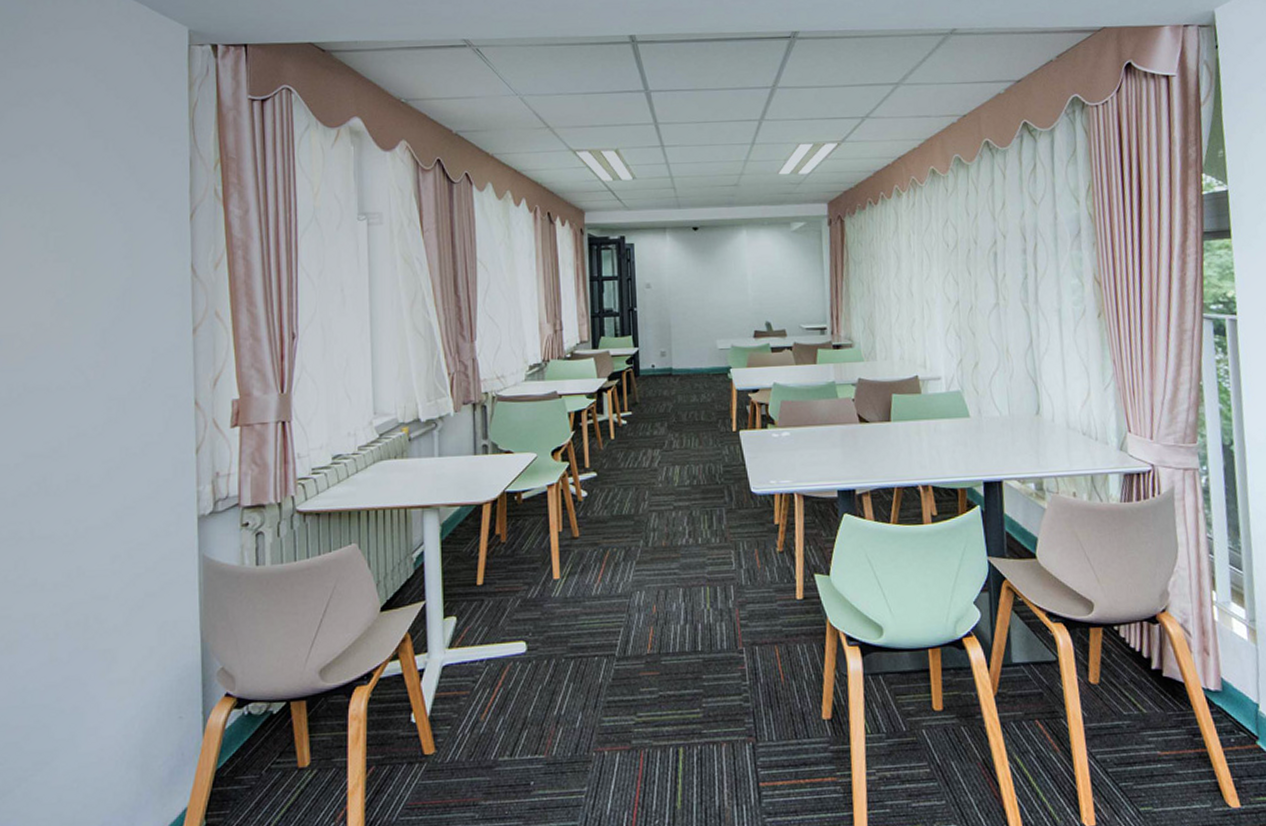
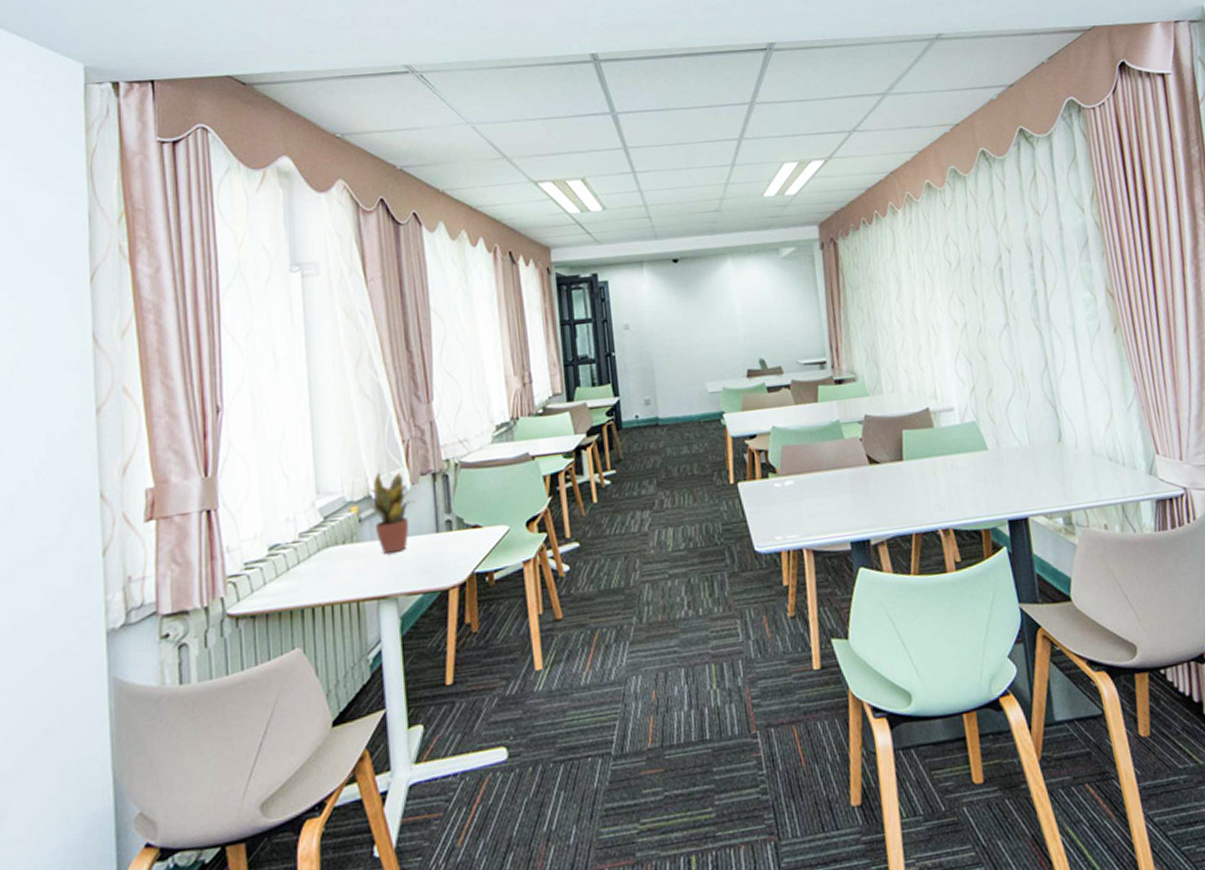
potted plant: none [417,398,457,469] -> present [368,471,415,554]

